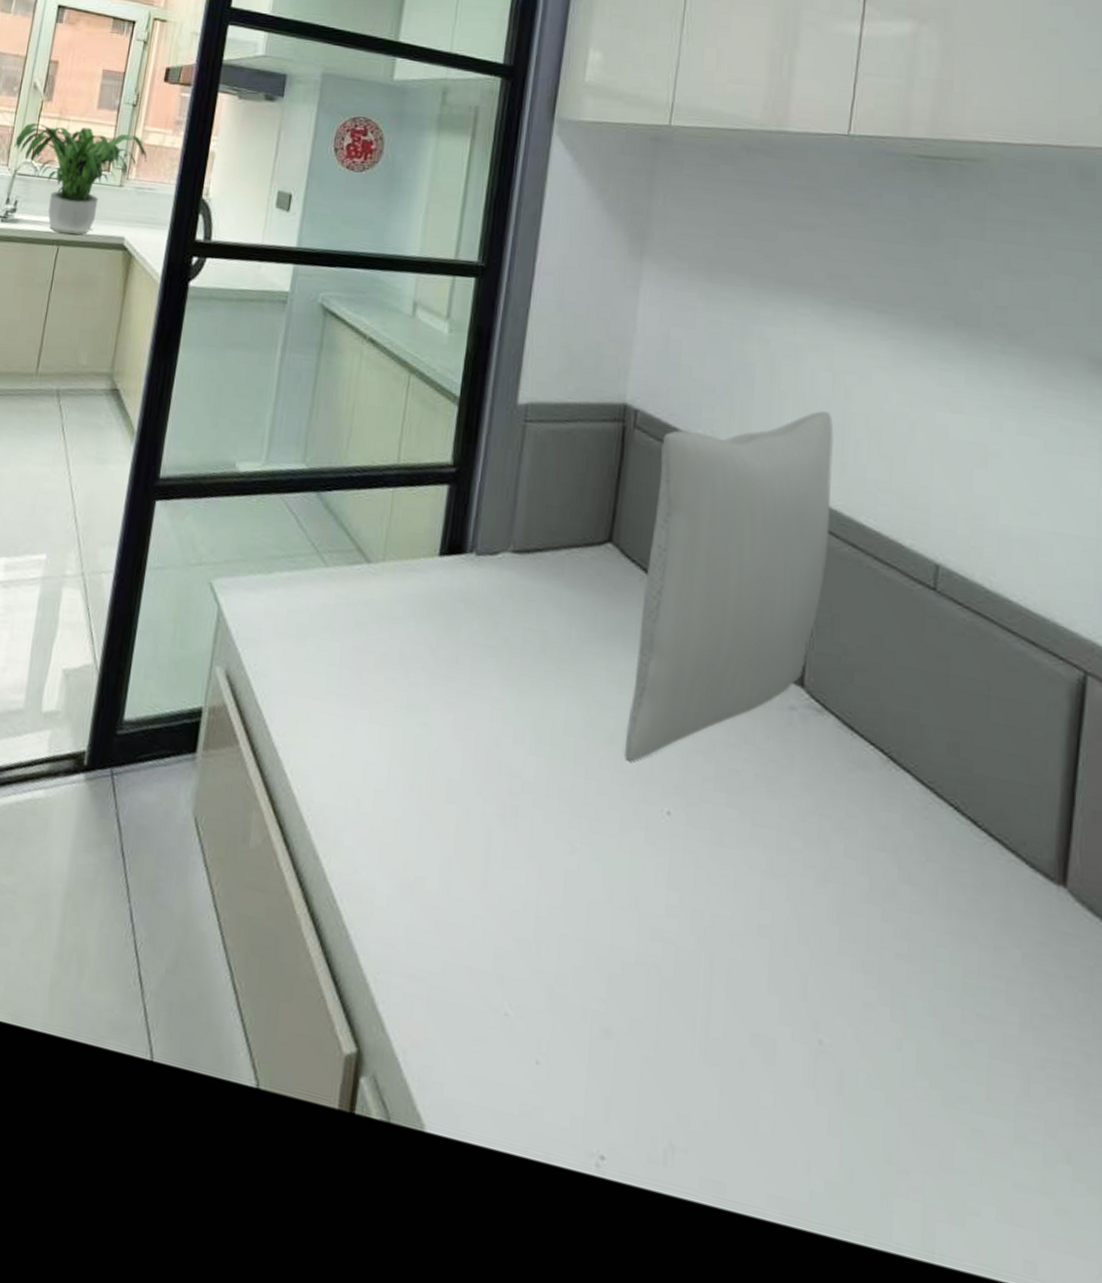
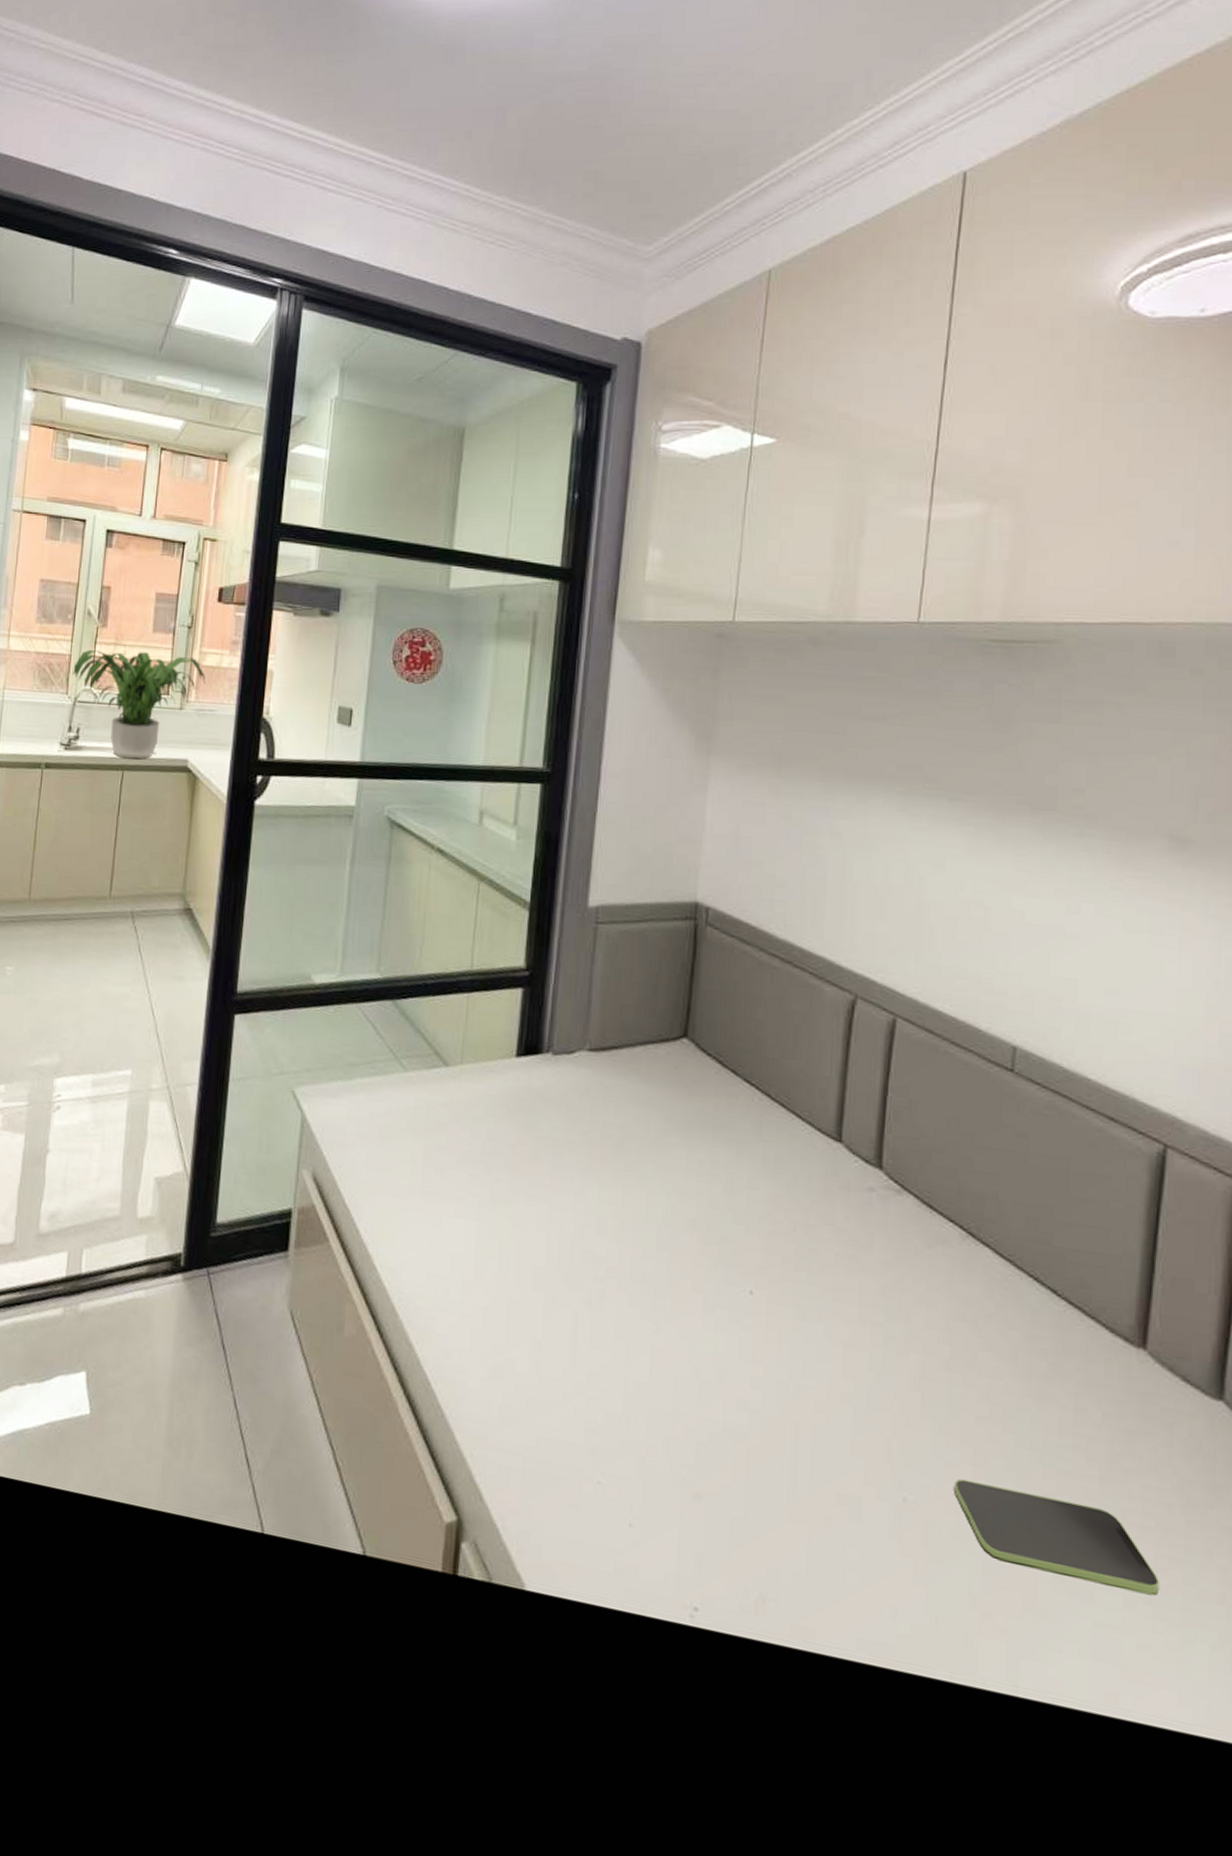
pillow: present [625,411,834,761] -> none [706,901,908,1245]
phone: none [871,1021,1080,1155] -> present [954,1478,1160,1596]

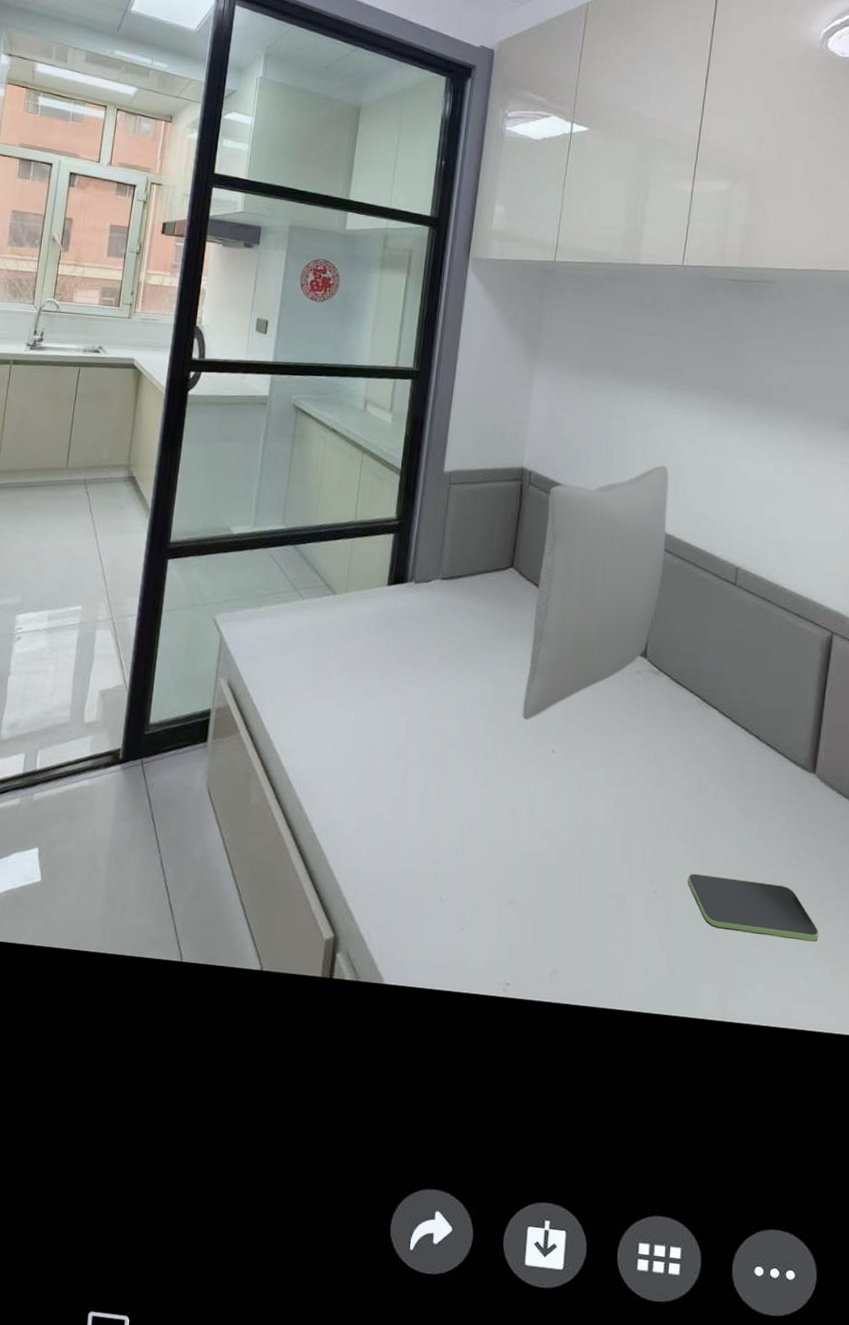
potted plant: present [73,649,205,759] -> none [38,268,150,358]
pillow: none [706,901,908,1245] -> present [523,465,669,718]

